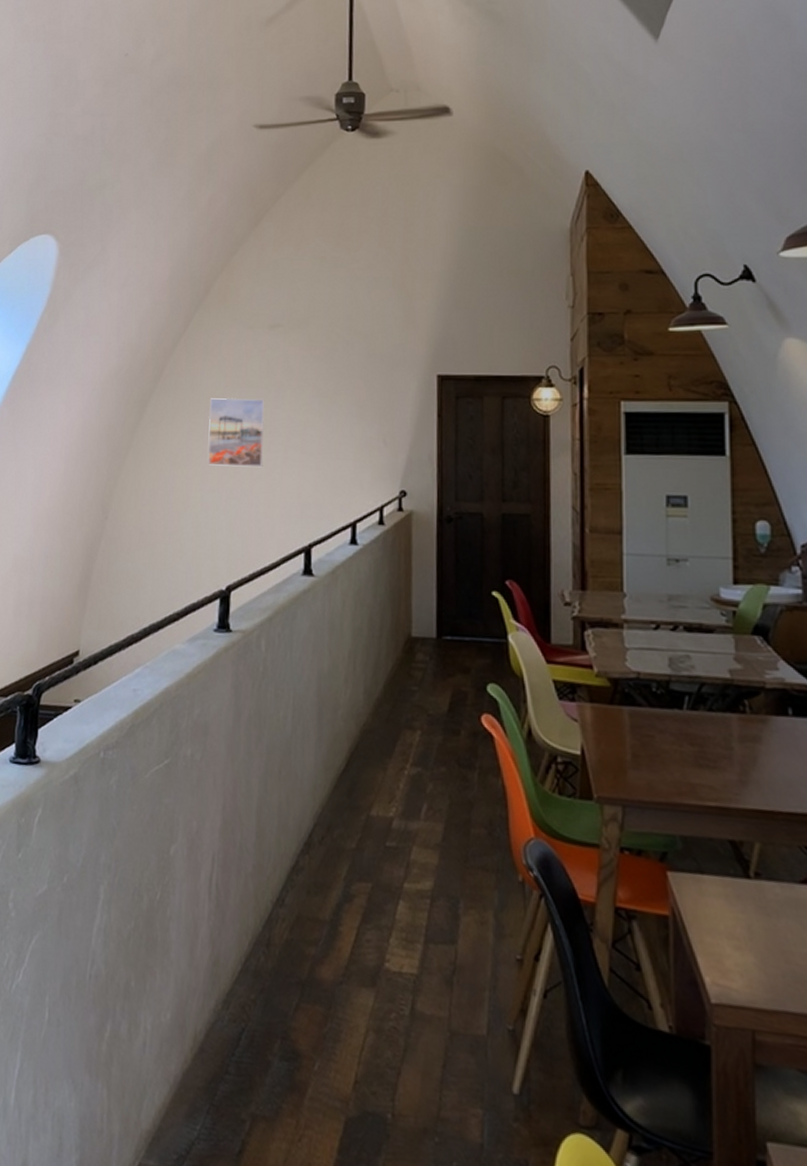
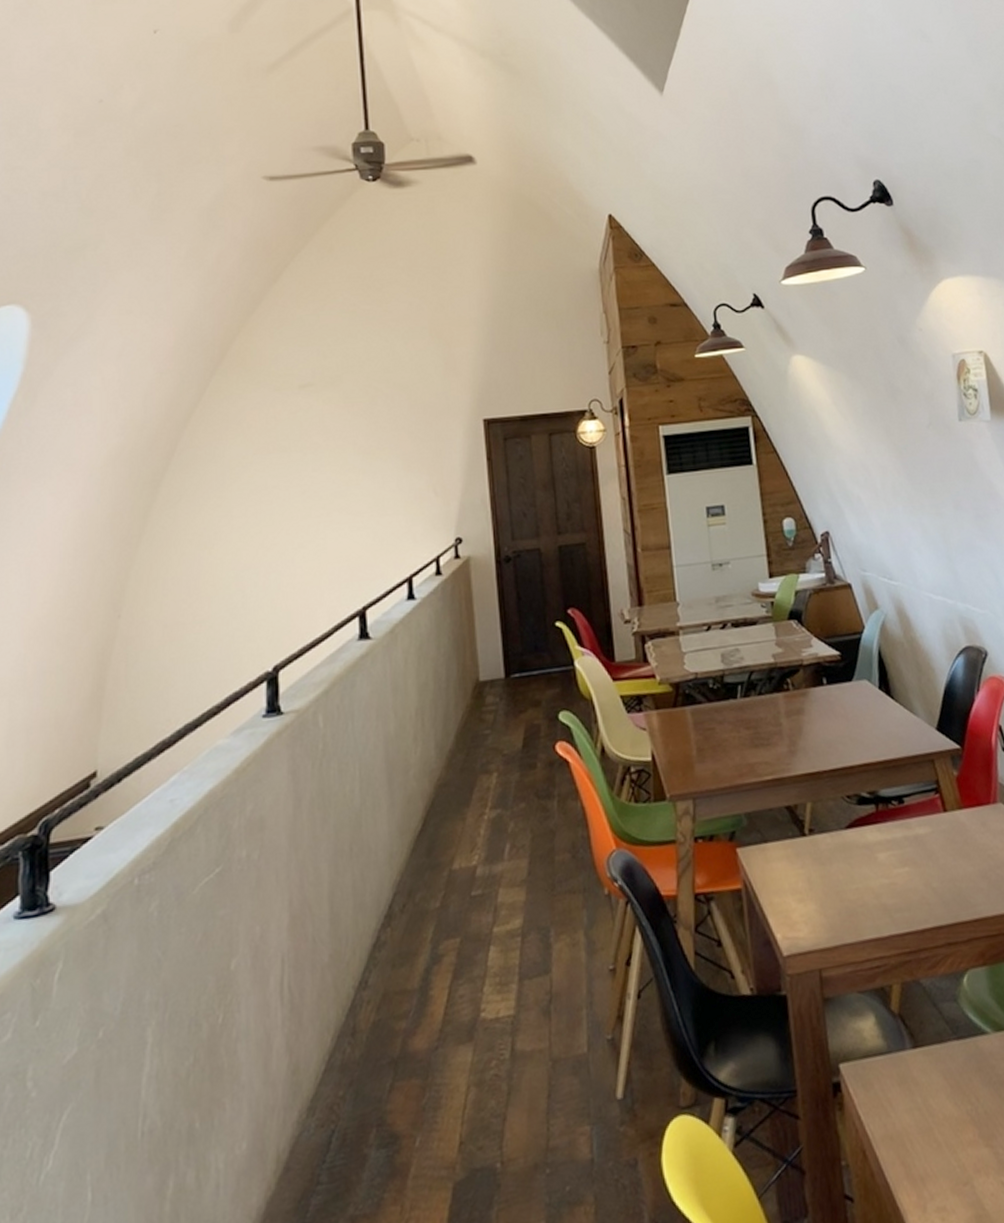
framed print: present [208,398,265,467] -> none [237,464,305,541]

